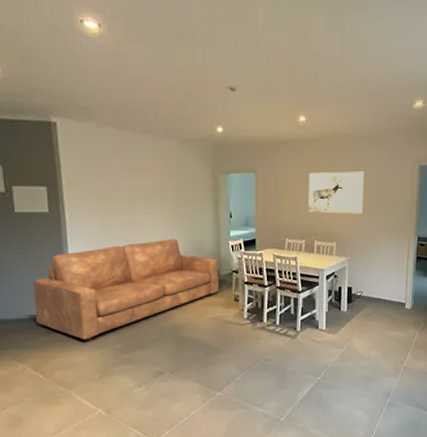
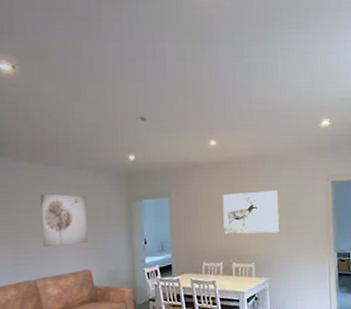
wall art: none [128,162,174,216] -> present [40,194,88,248]

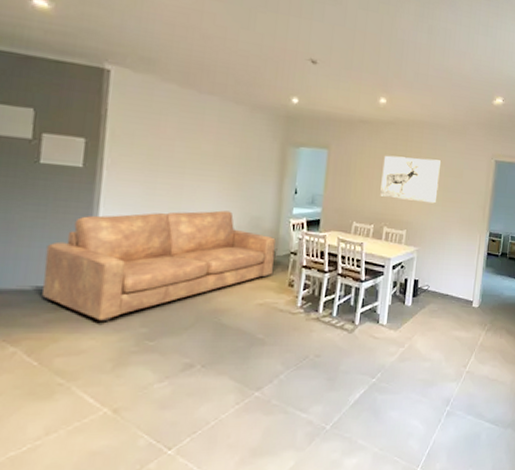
wall art: present [40,194,88,248] -> none [181,122,238,184]

